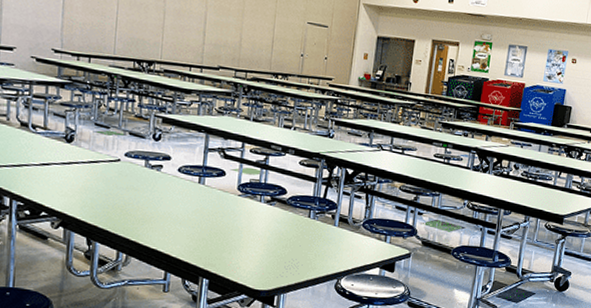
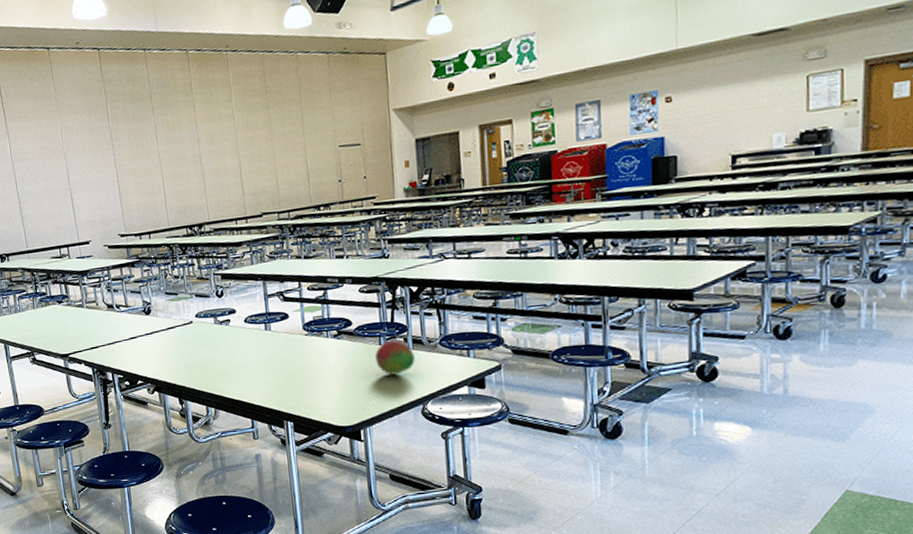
fruit: none [302,215,339,248] -> present [375,340,415,375]

